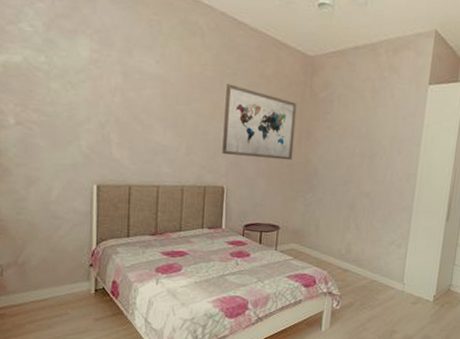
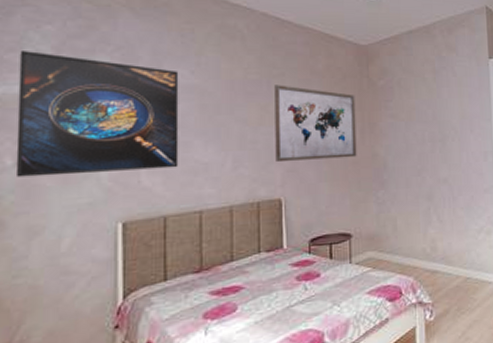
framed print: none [17,23,146,146] -> present [15,49,179,178]

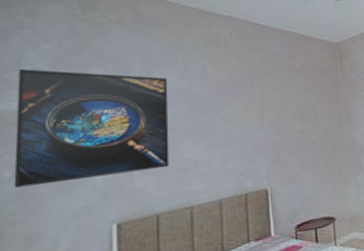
wall art: present [274,85,357,163] -> none [257,83,336,155]

